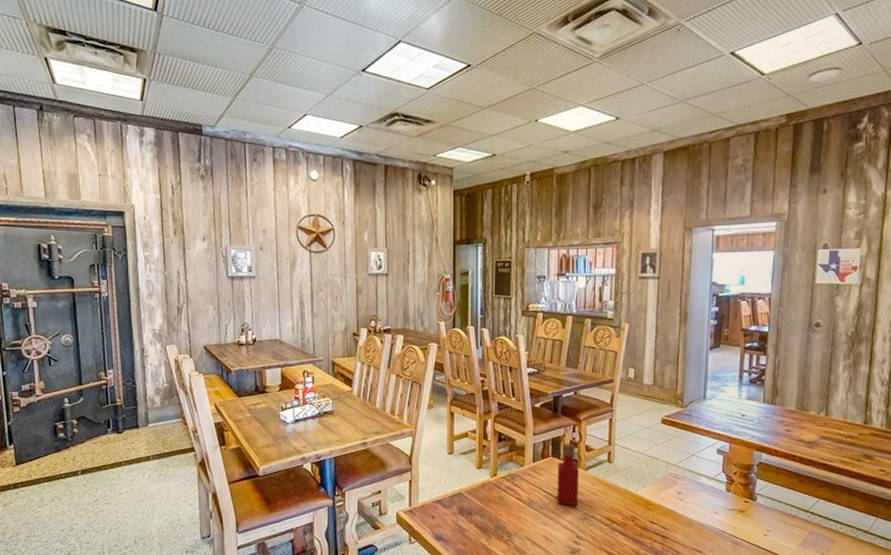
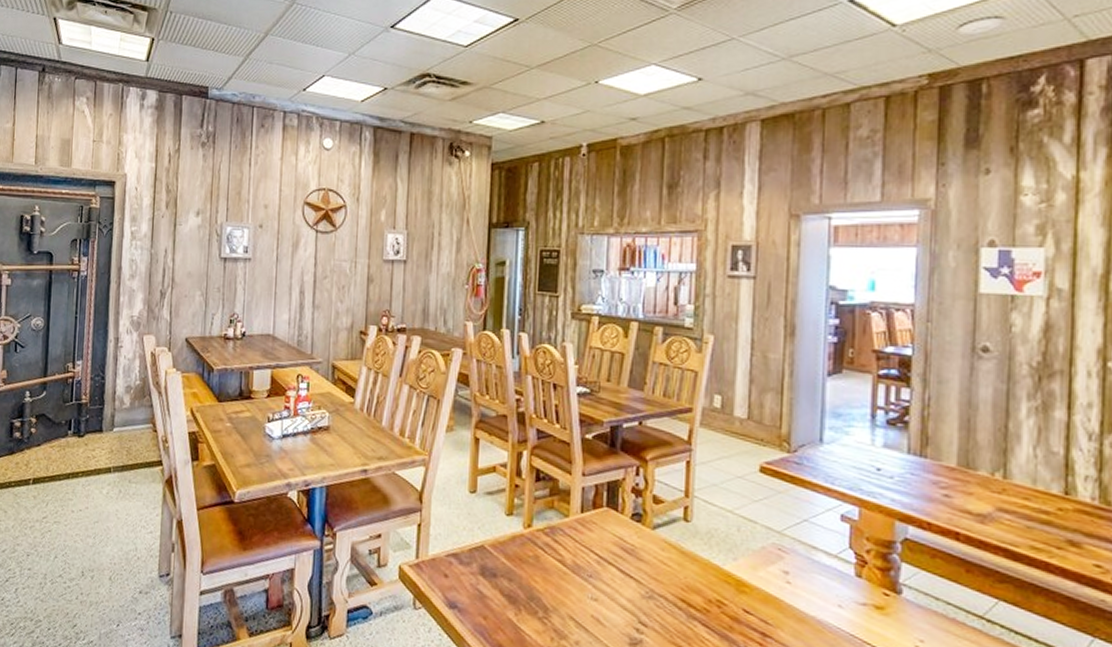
tabasco sauce: present [557,443,579,505] -> none [612,489,643,577]

